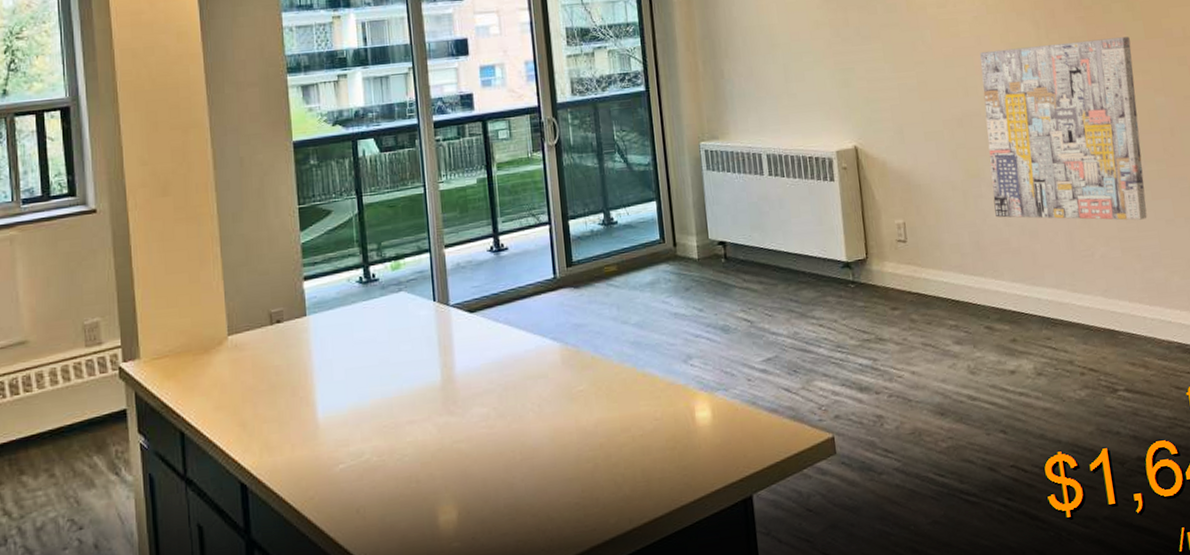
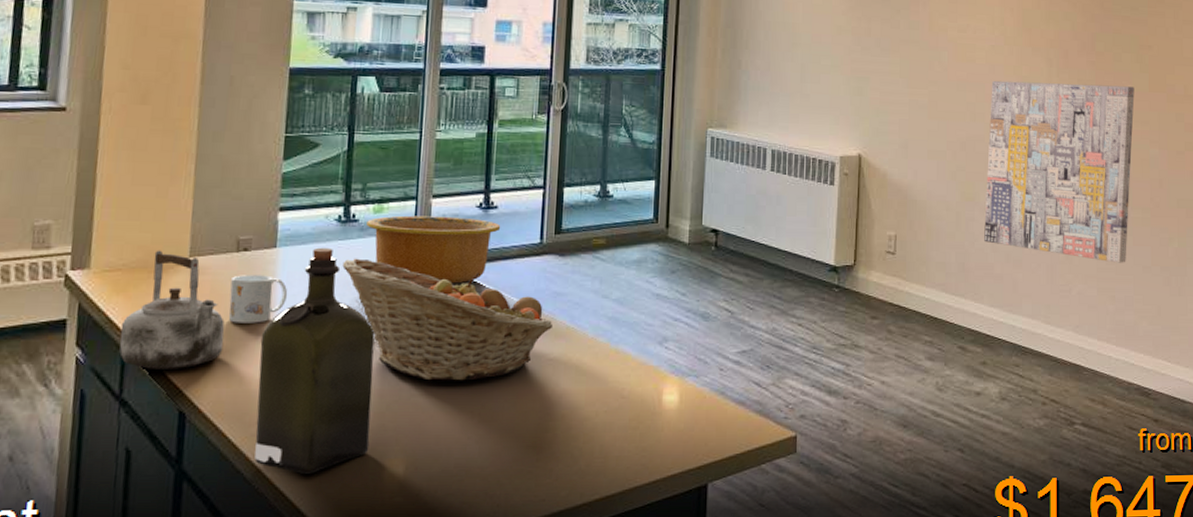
kettle: none [176,332,272,448] -> present [119,250,224,369]
mug: none [270,343,324,393] -> present [228,275,288,323]
liquor: none [305,309,421,530] -> present [254,247,375,474]
fruit basket: none [370,315,579,426] -> present [342,258,554,381]
bowl: none [387,262,514,329] -> present [367,215,501,284]

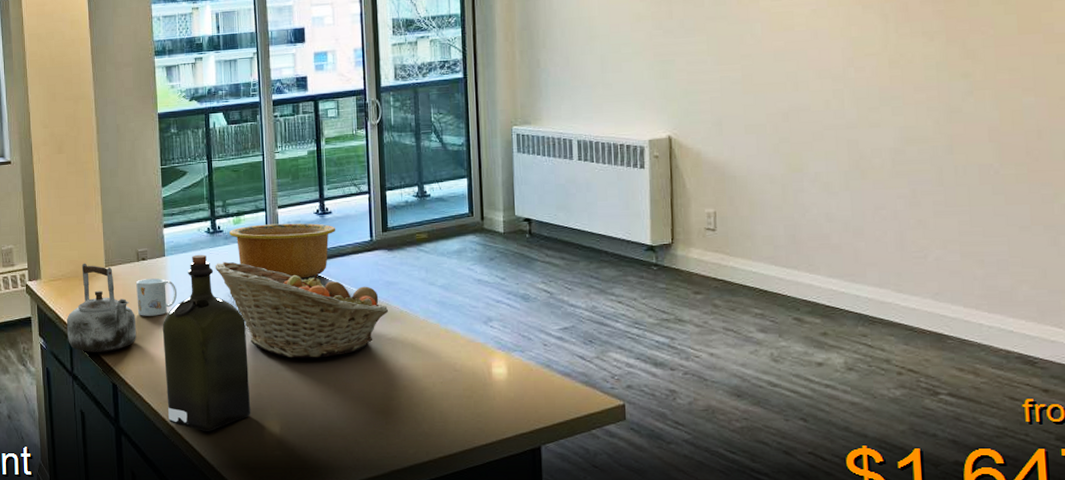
wall art: present [984,80,1135,263] -> none [814,32,999,225]

